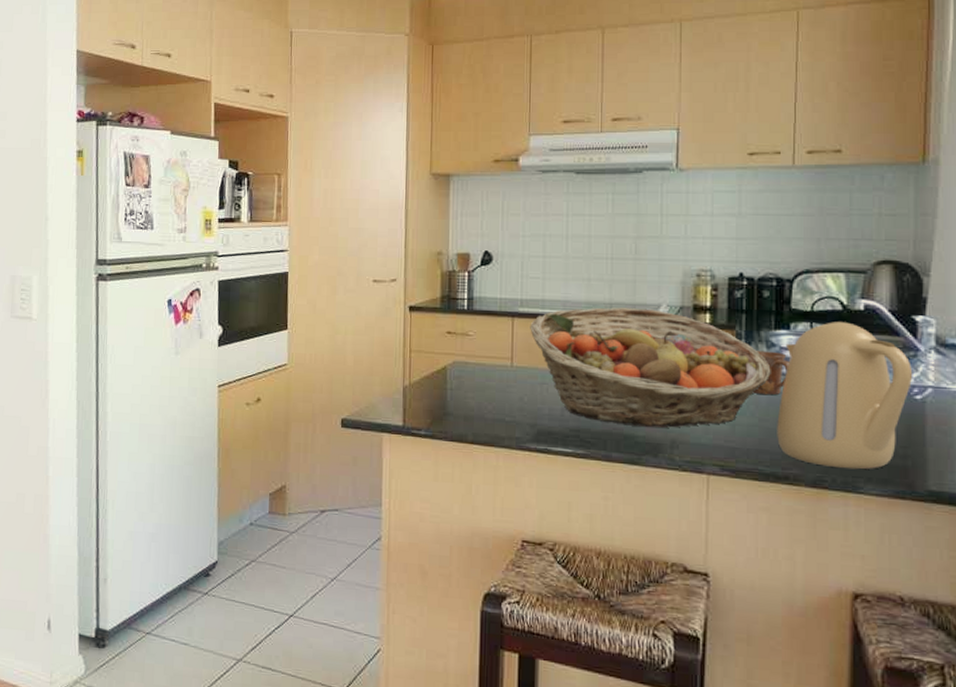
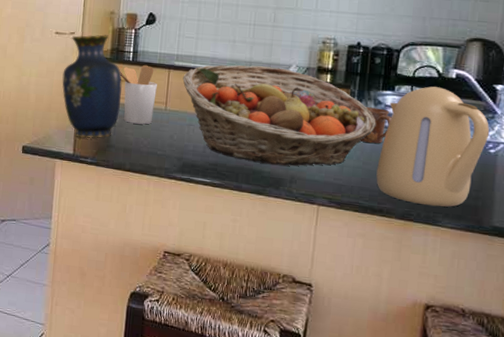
vase: none [384,280,457,406] -> present [62,34,122,139]
utensil holder: none [453,313,499,386] -> present [120,64,157,125]

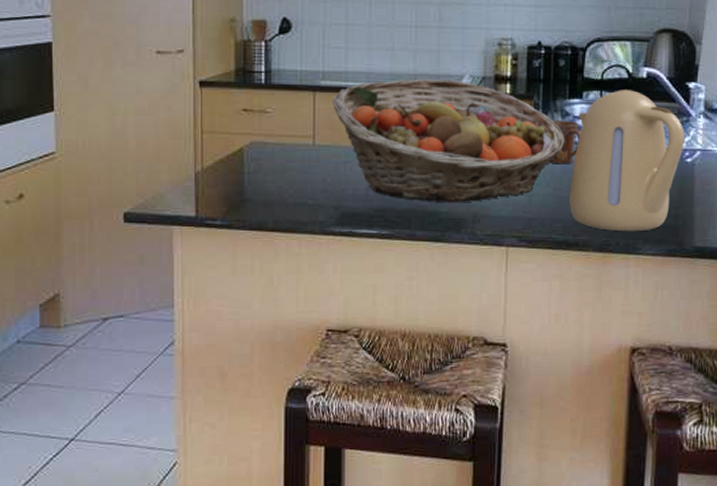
vase: present [62,34,122,139] -> none [172,51,255,194]
utensil holder: present [120,64,157,125] -> none [250,87,300,167]

